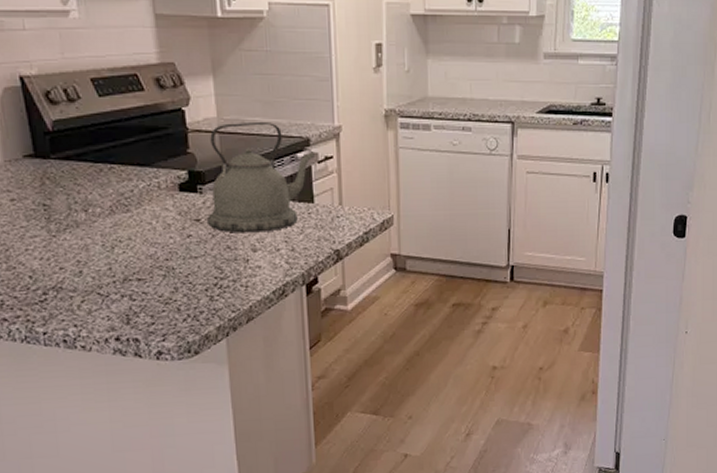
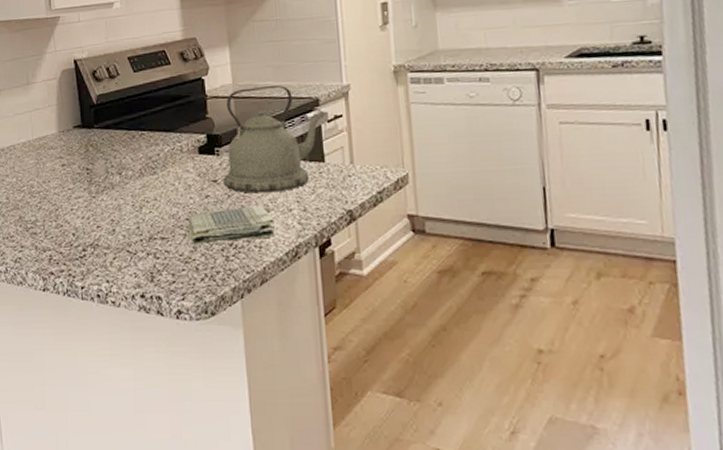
dish towel: none [168,245,263,286] -> present [188,205,276,246]

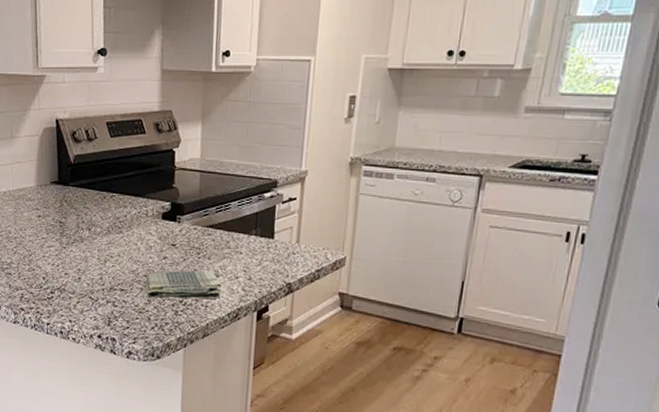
kettle: present [224,85,324,194] -> none [181,163,280,261]

